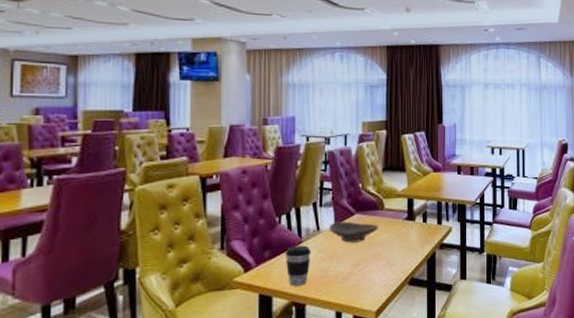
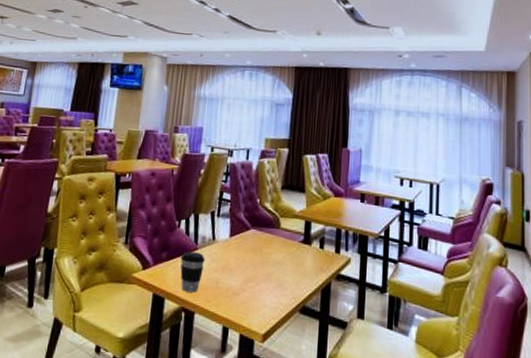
decorative bowl: present [329,221,379,243] -> none [224,234,273,258]

